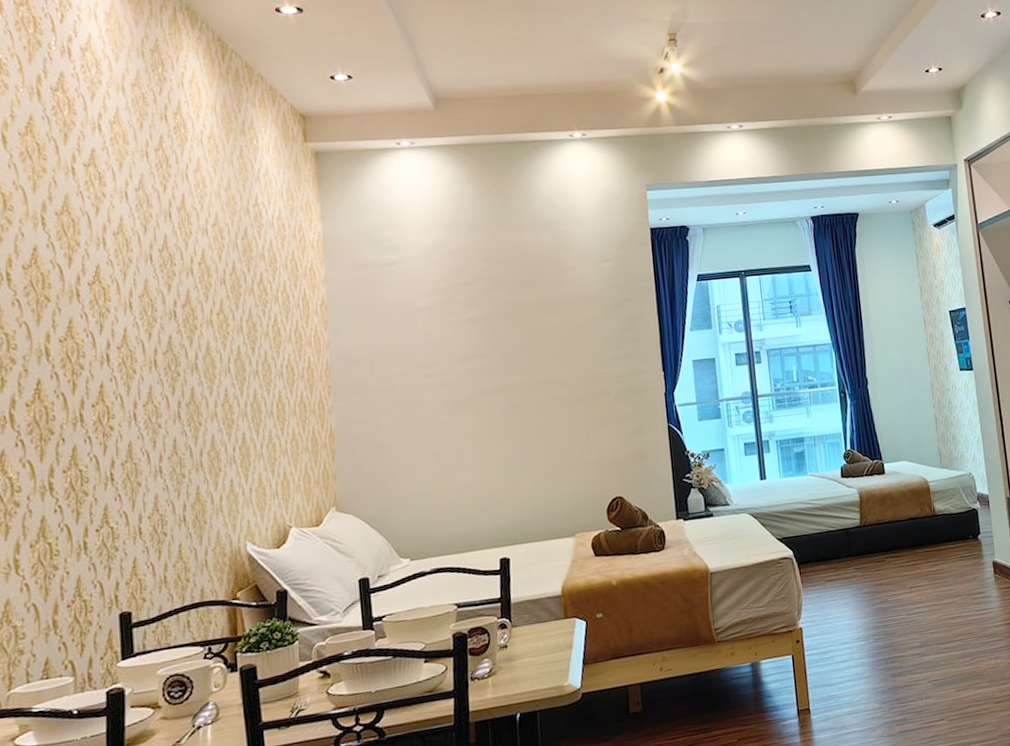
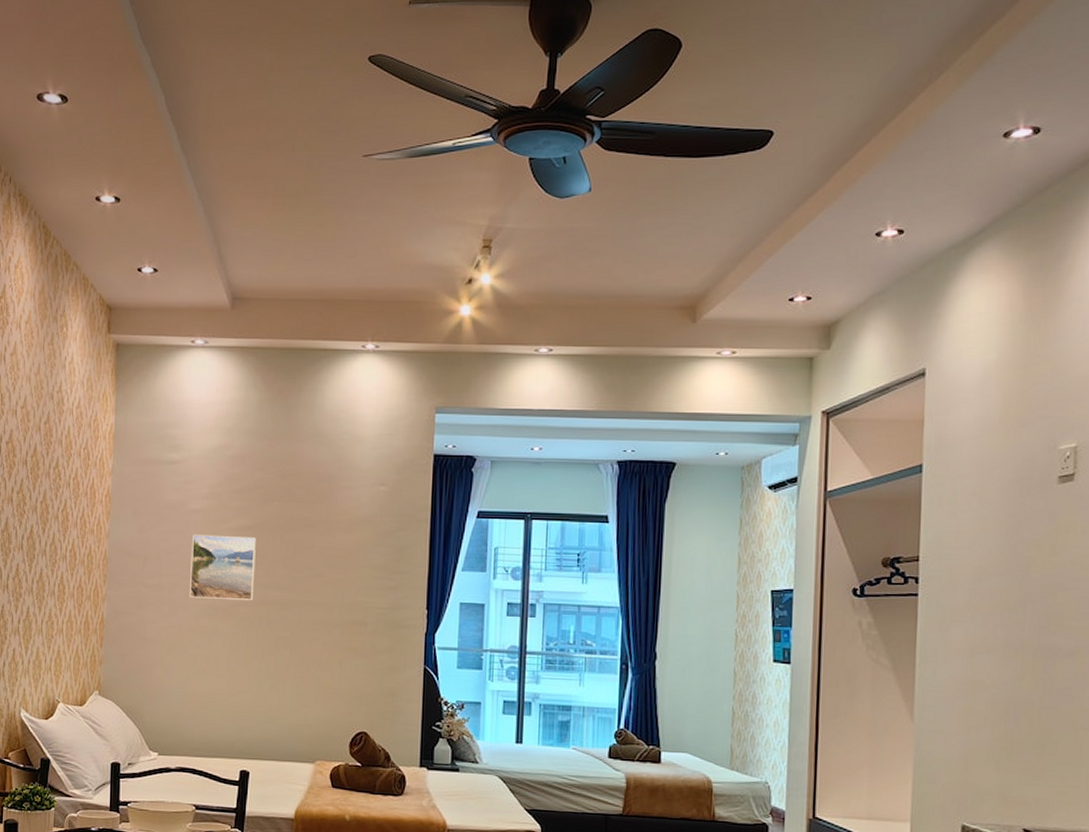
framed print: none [421,326,492,396] -> present [190,534,256,601]

